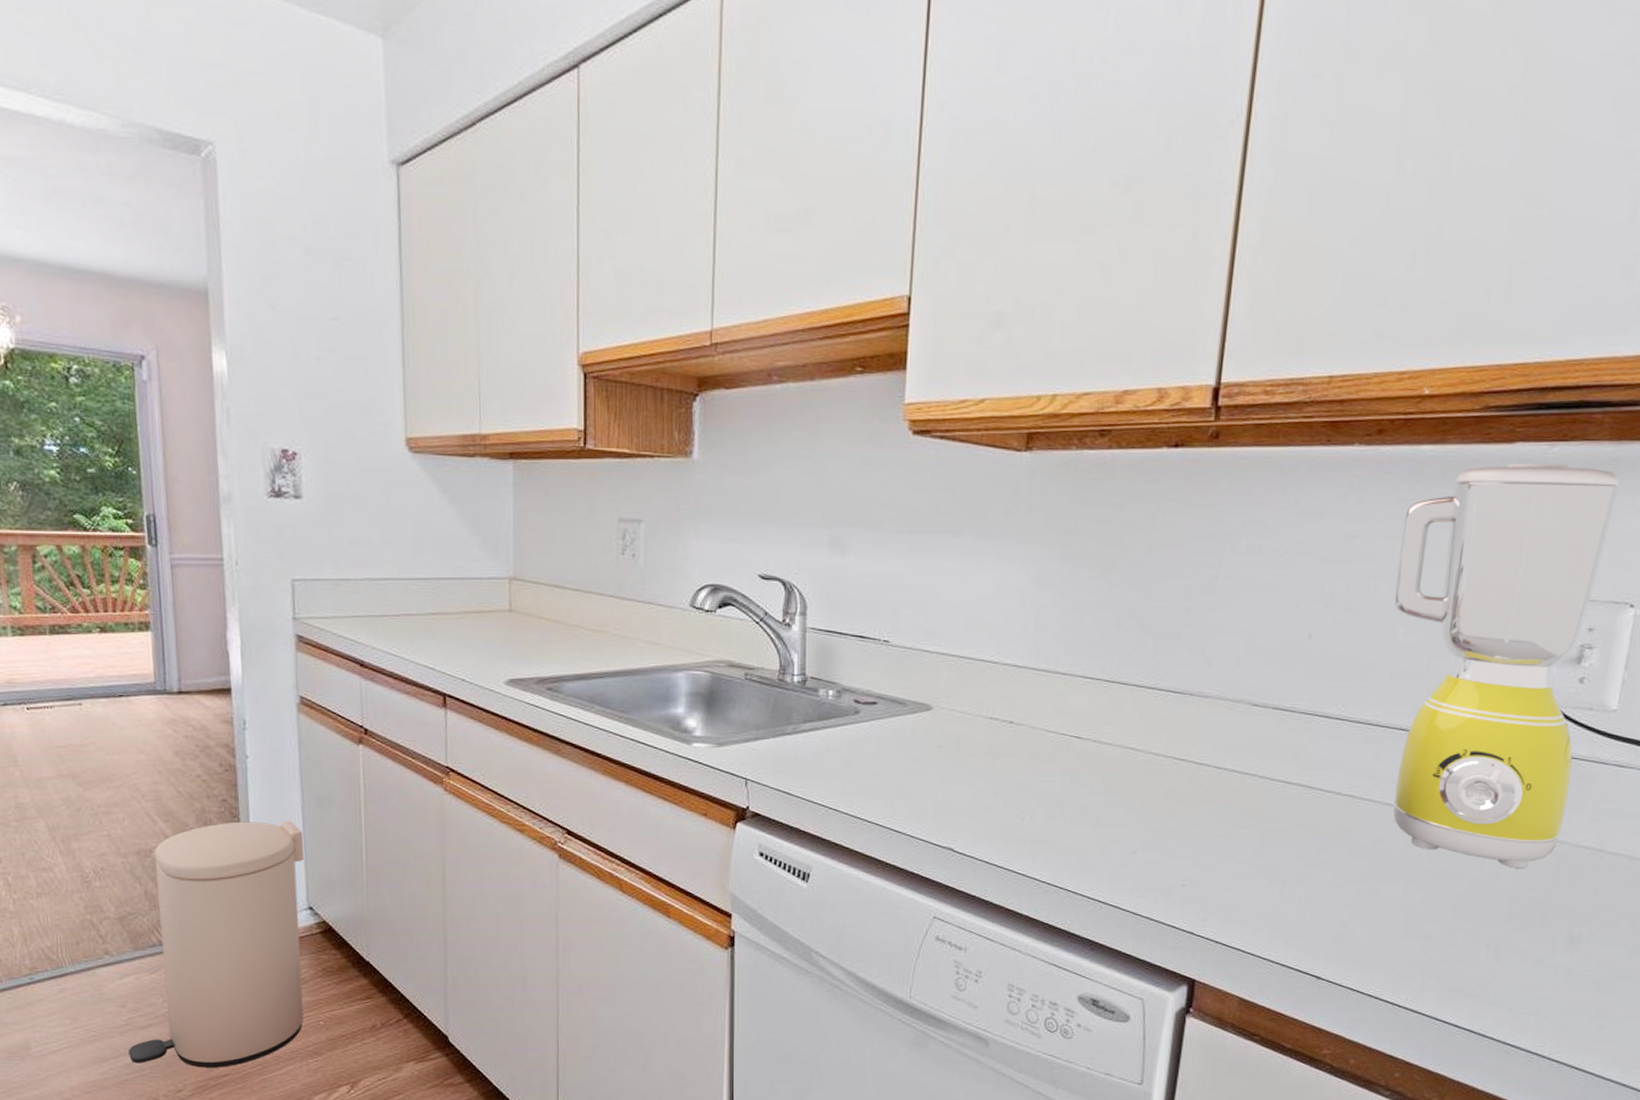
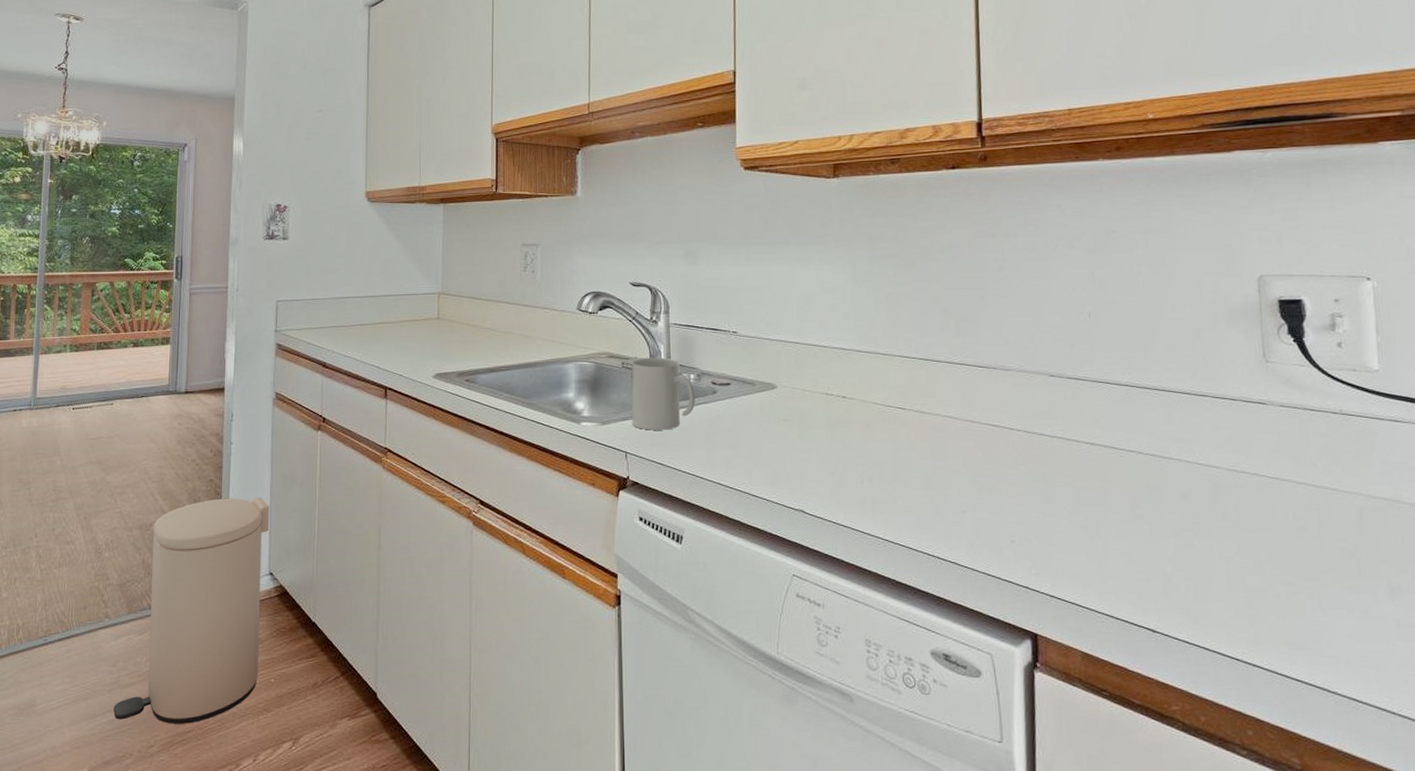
mug: none [754,668,833,755] -> present [631,357,695,430]
blender: present [1393,462,1620,868] -> none [1152,165,1355,520]

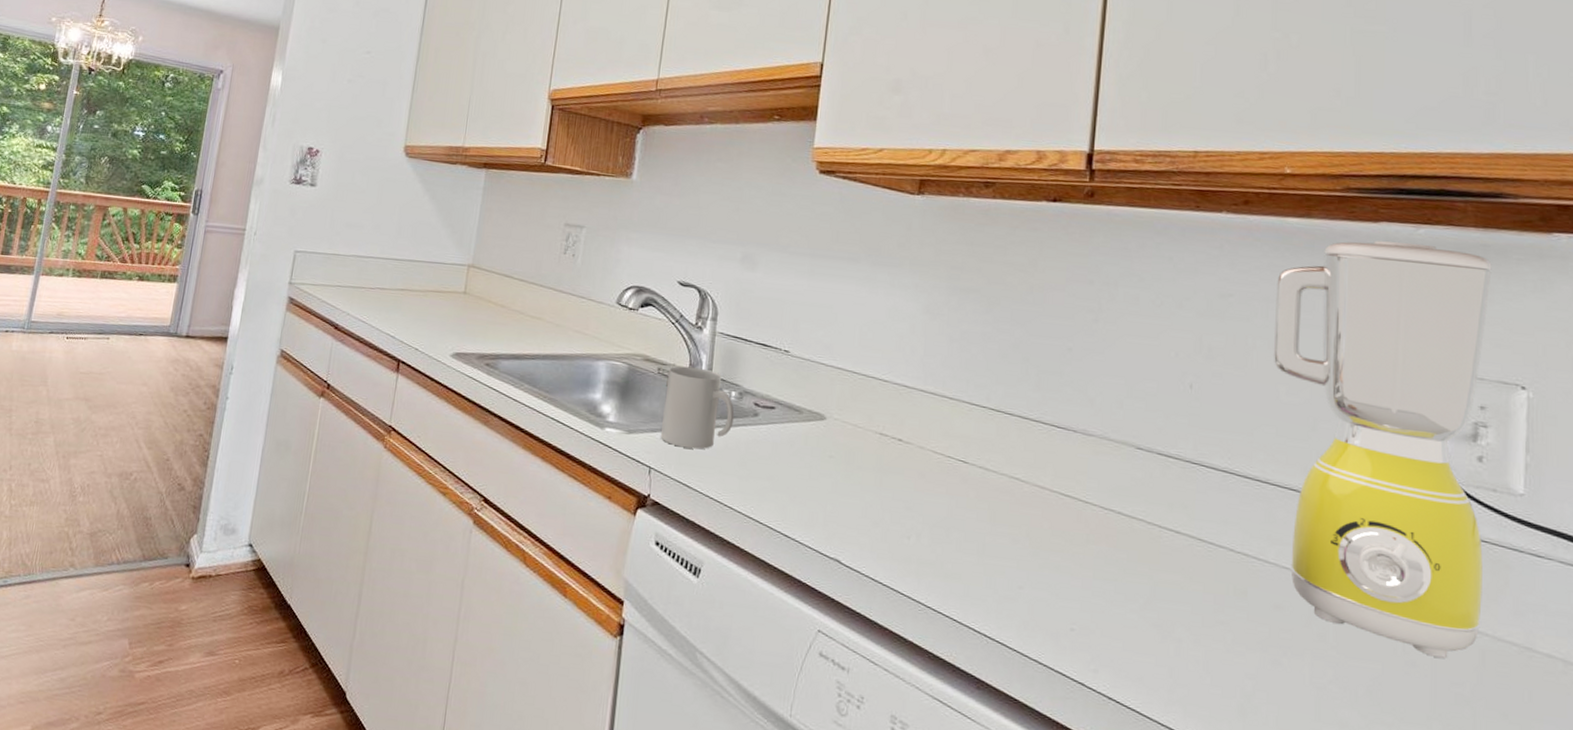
pedal bin: present [113,496,270,724] -> none [65,455,259,695]
blender: none [1152,165,1355,520] -> present [1273,240,1492,658]

